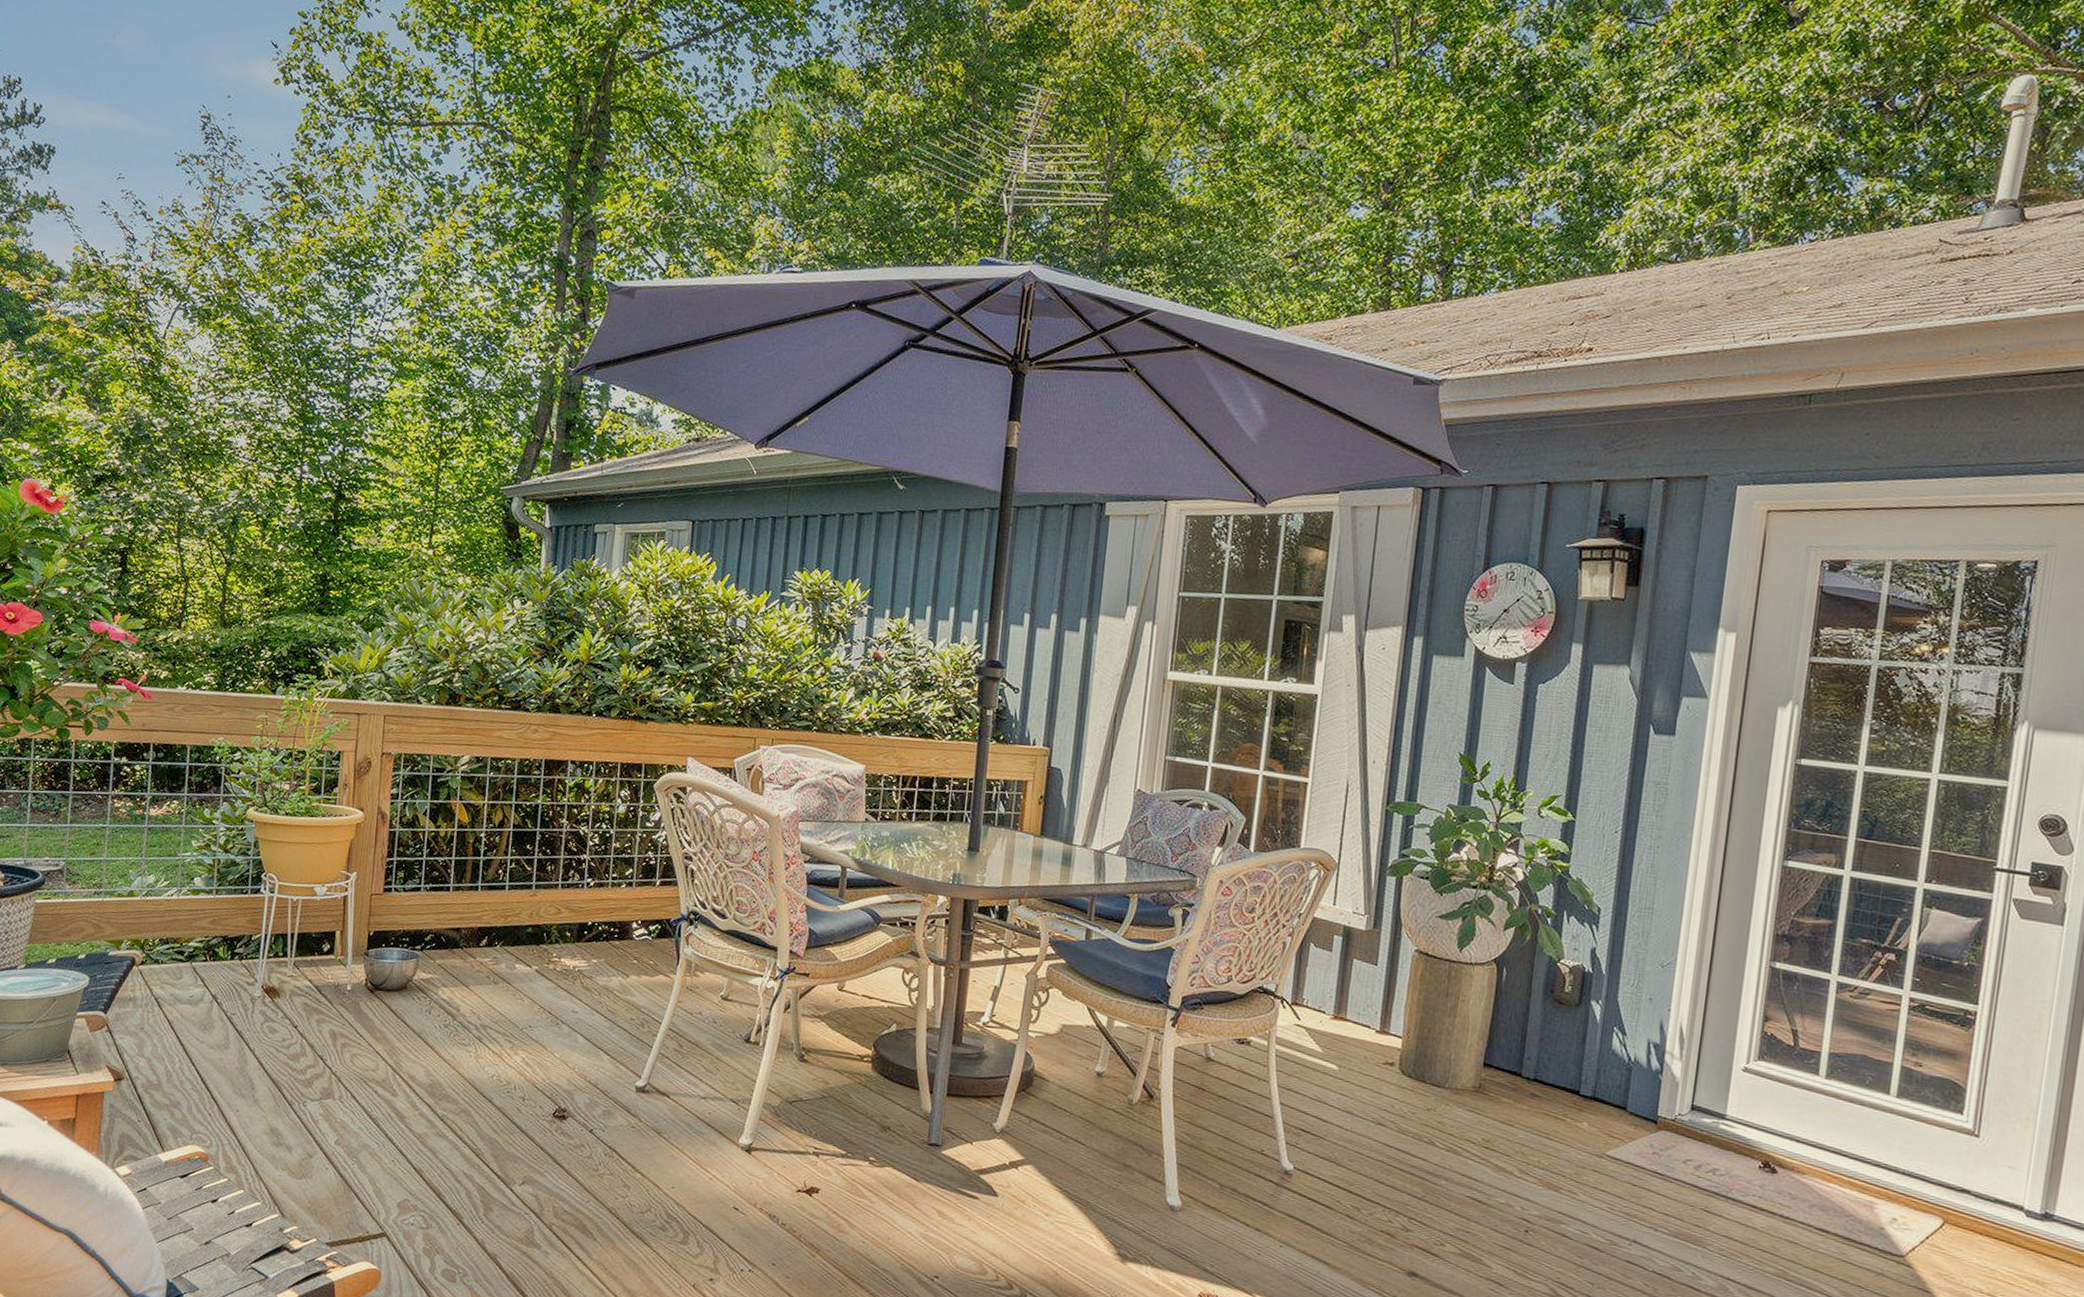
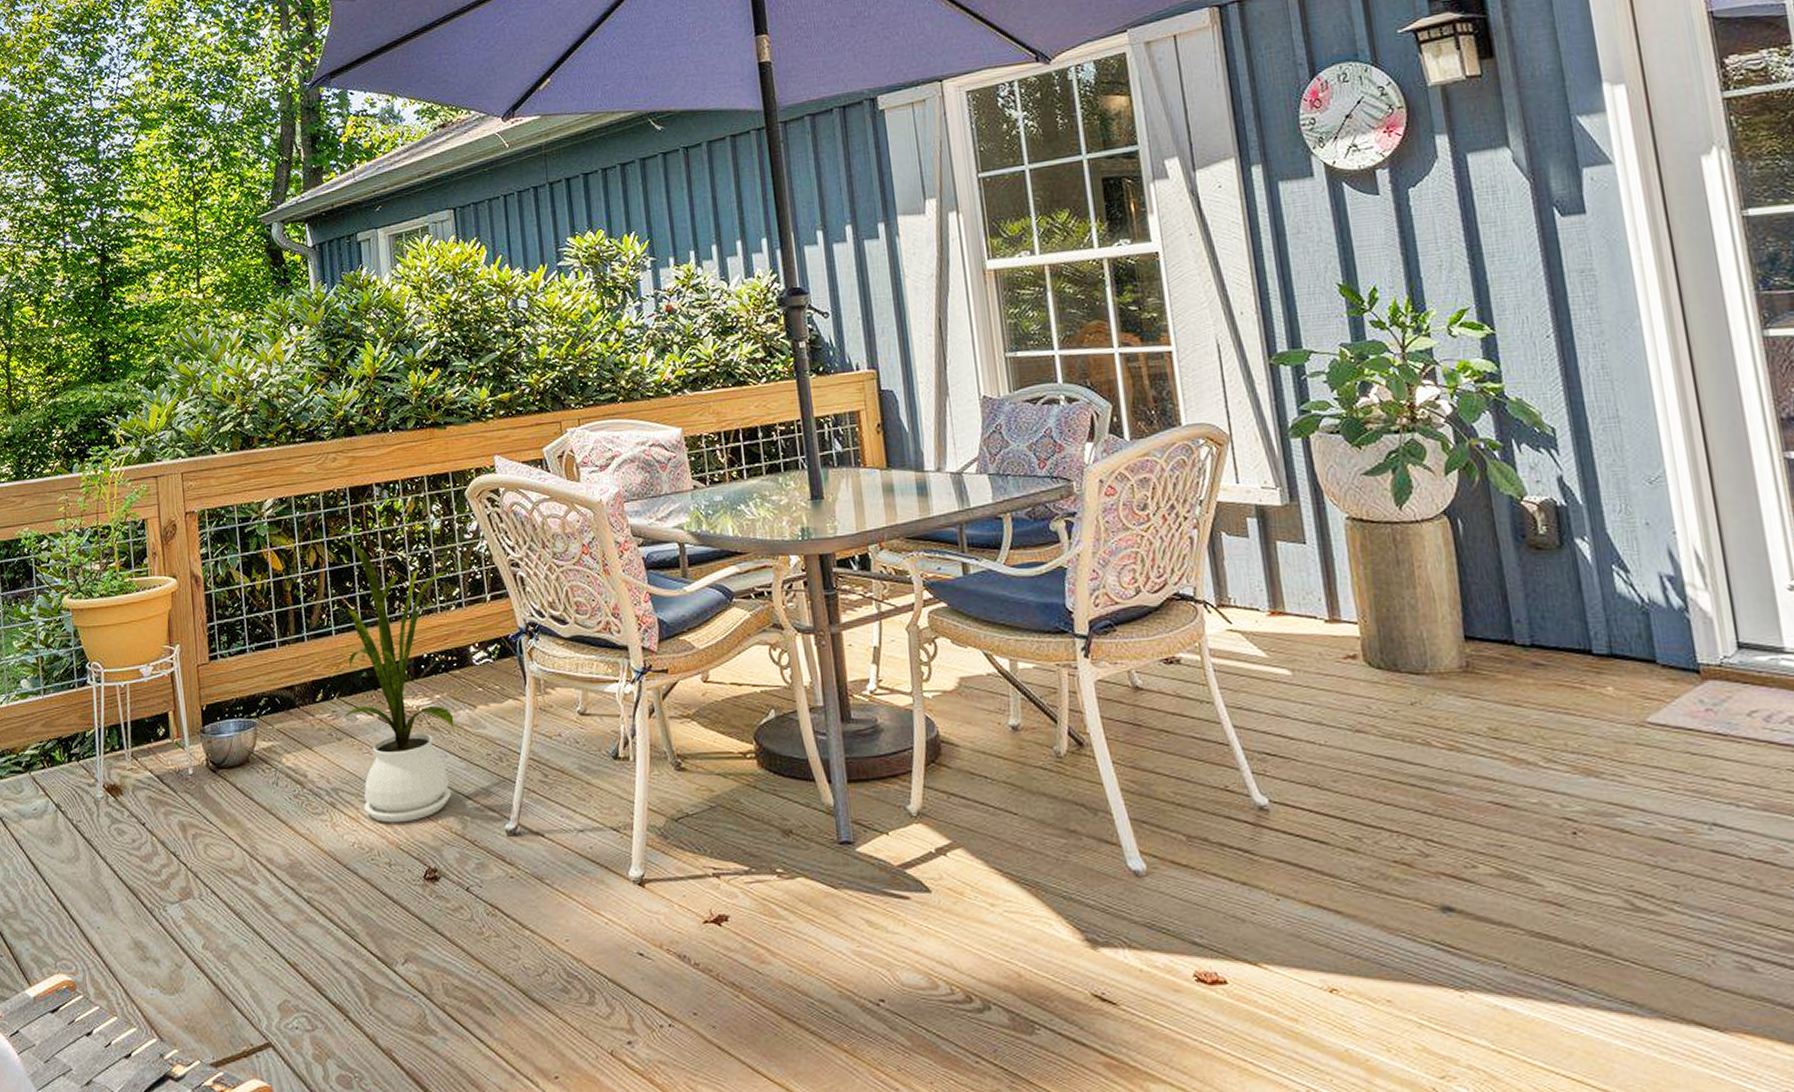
house plant: none [500,805,629,1066] -> present [341,539,455,823]

